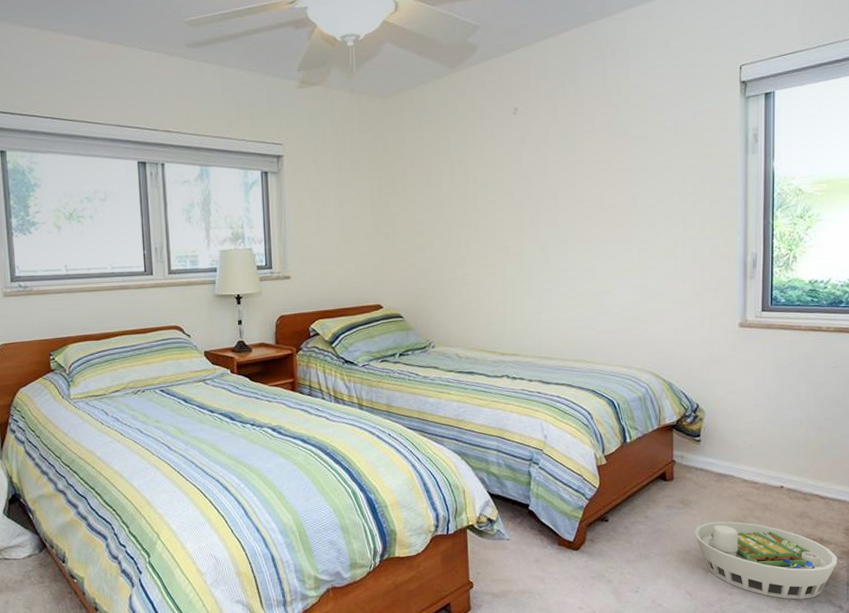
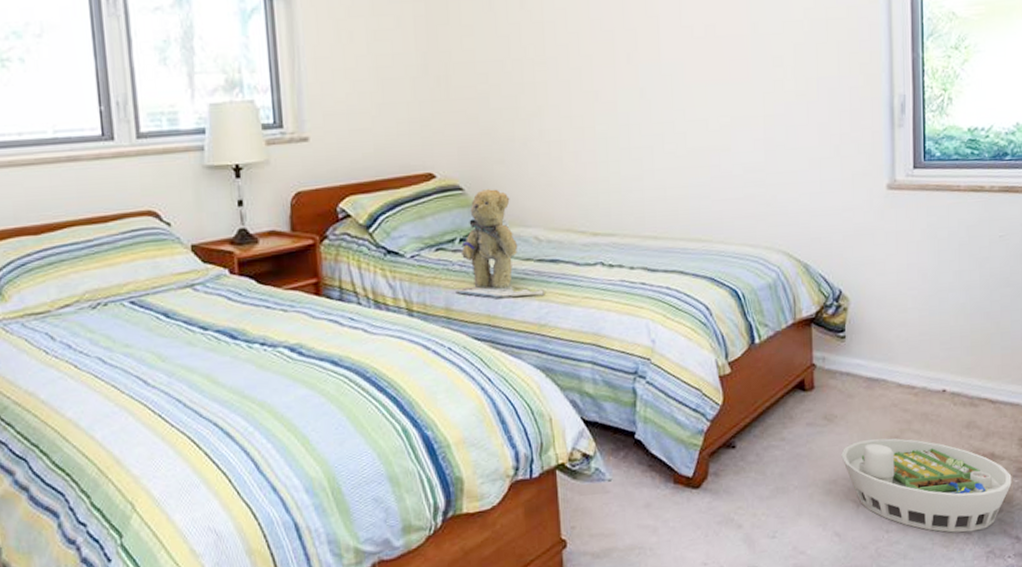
teddy bear: none [395,317,463,399] -> present [455,189,545,298]

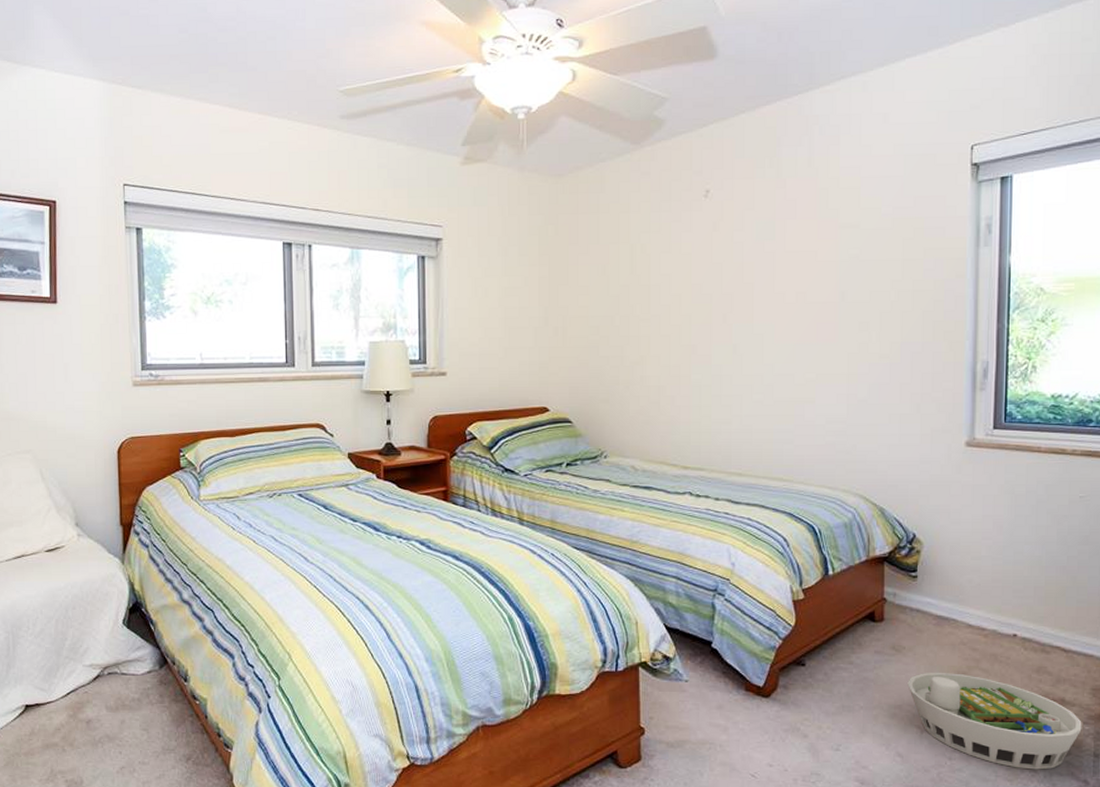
teddy bear: present [455,189,545,298] -> none [560,423,638,516]

